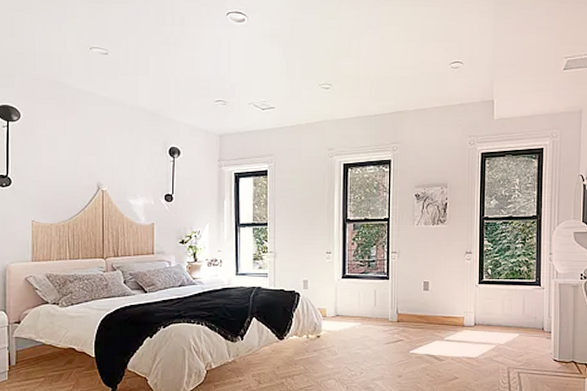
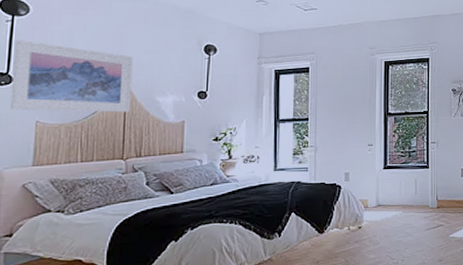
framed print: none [10,144,107,214] -> present [10,40,133,112]

